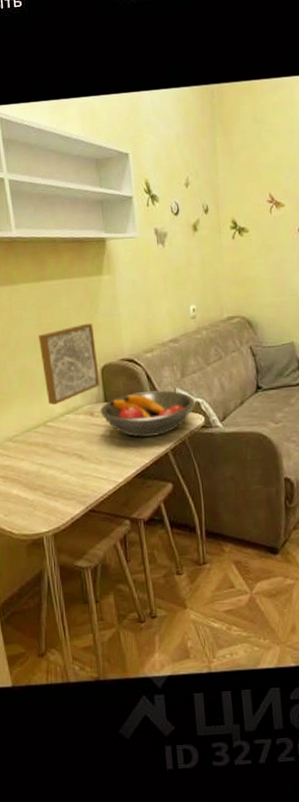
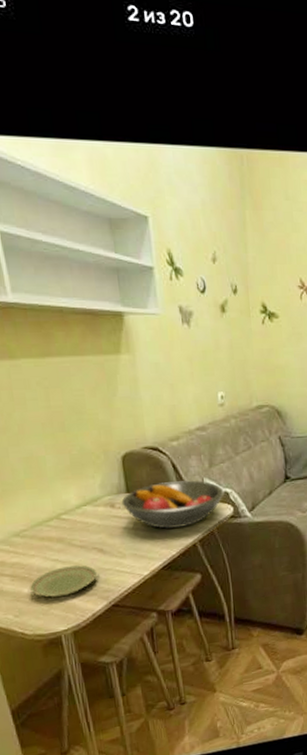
plate: none [18,469,77,500] -> present [29,565,98,598]
wall art: present [39,323,100,405] -> none [47,407,121,496]

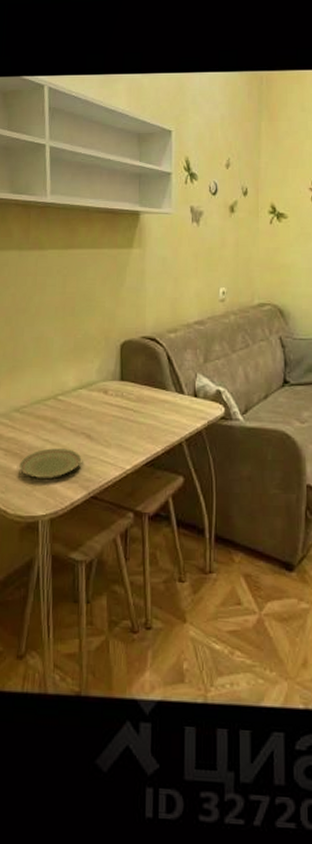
fruit bowl: present [121,479,224,529] -> none [114,373,217,423]

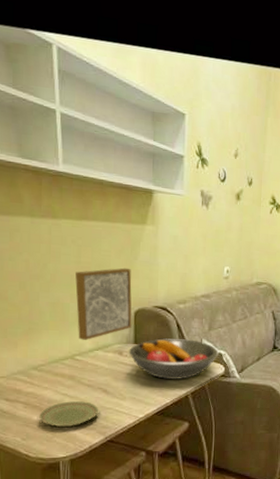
wall art: none [60,296,118,378] -> present [75,267,132,340]
fruit bowl: none [114,373,217,423] -> present [129,338,219,379]

